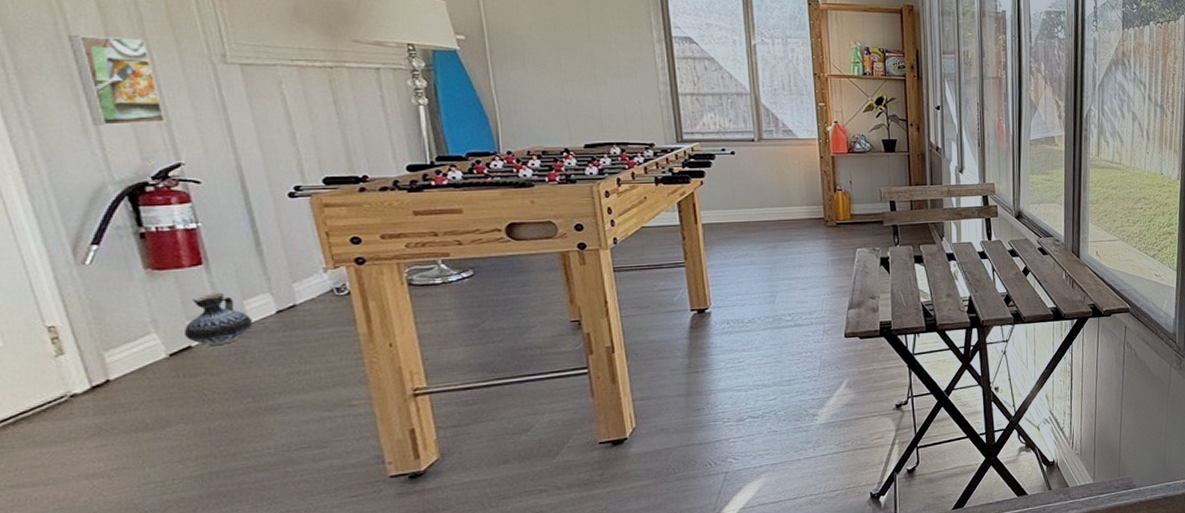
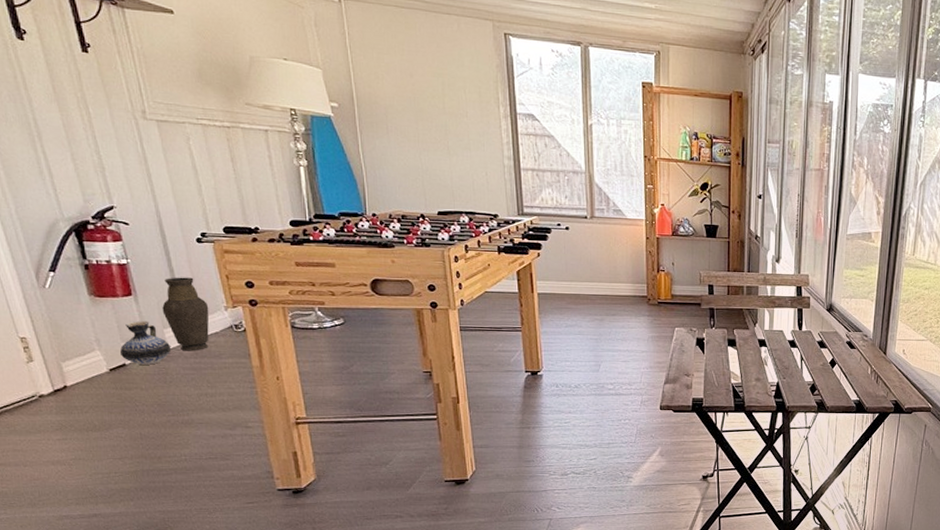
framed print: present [69,35,166,125] -> none [26,88,101,170]
vase: none [242,238,304,324] -> present [162,277,209,351]

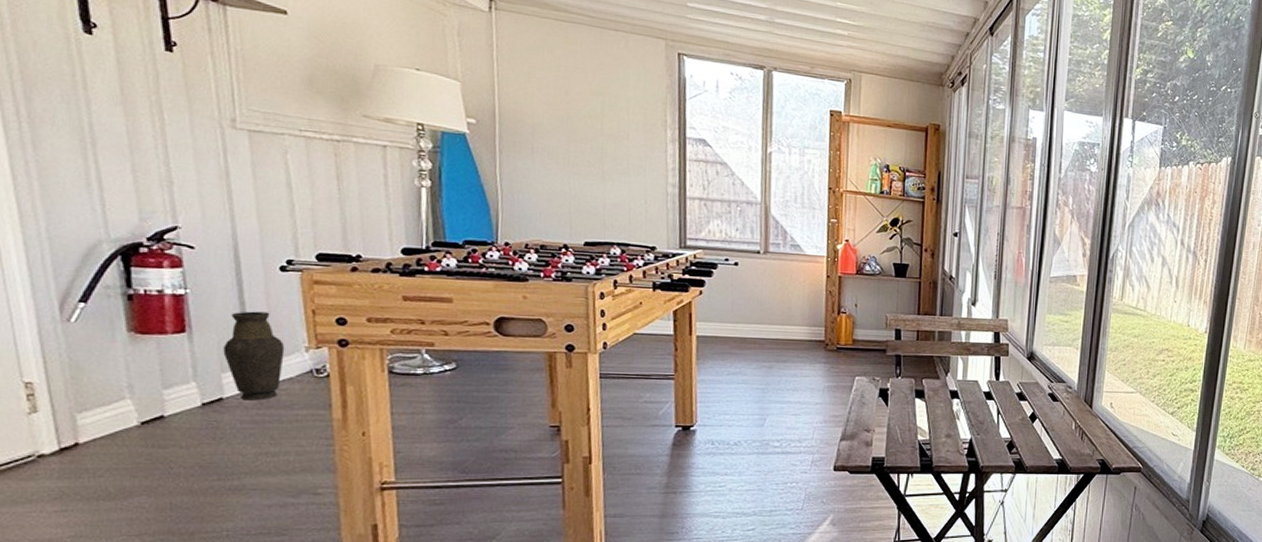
ceramic jug: present [120,320,170,366] -> none [159,362,227,418]

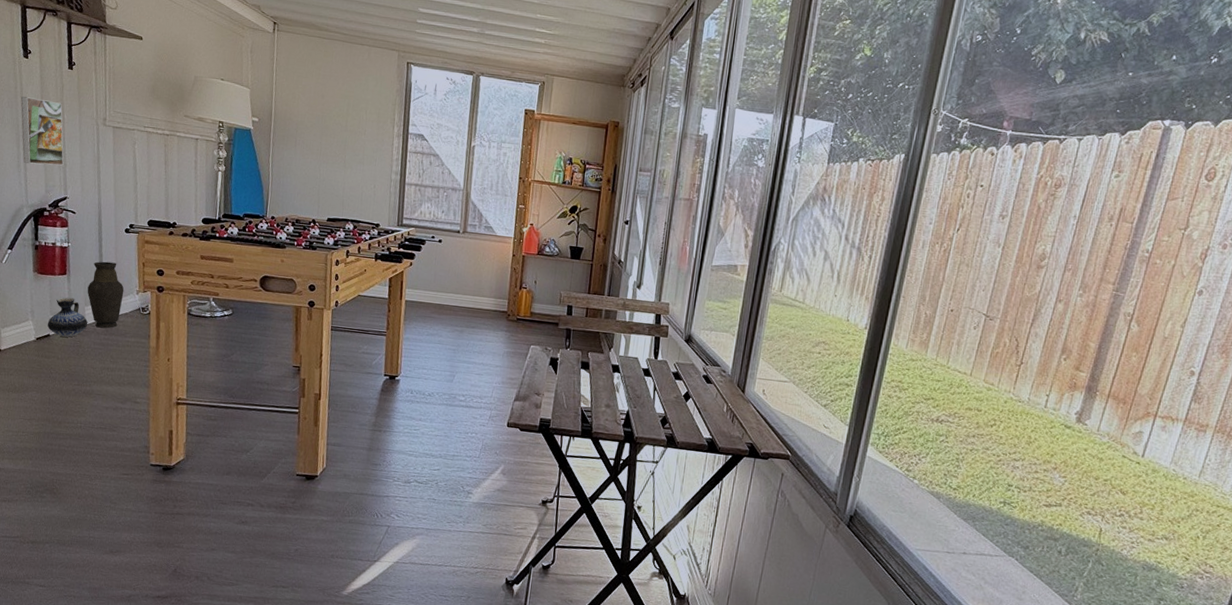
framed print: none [84,88,169,184] -> present [21,96,64,166]
ceramic jug: none [159,362,227,418] -> present [47,297,87,338]

